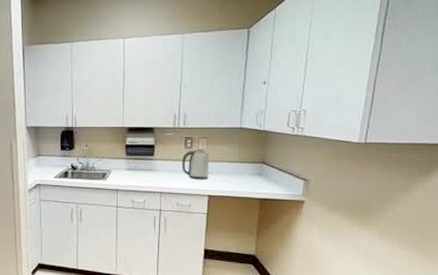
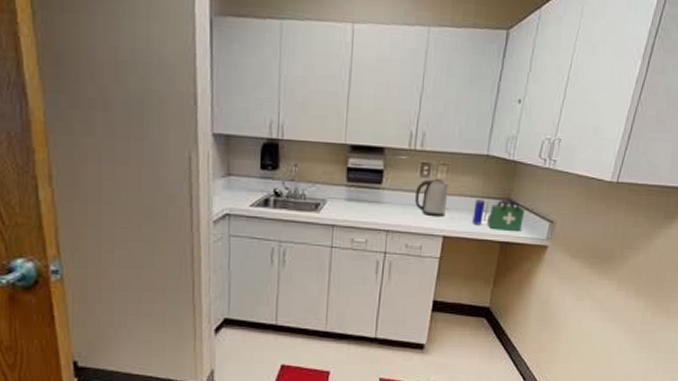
first-aid kit: none [233,162,279,189] -> present [472,197,524,231]

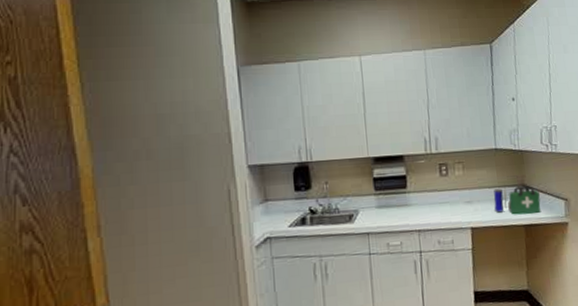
kettle: present [414,178,449,217] -> none [438,175,469,212]

